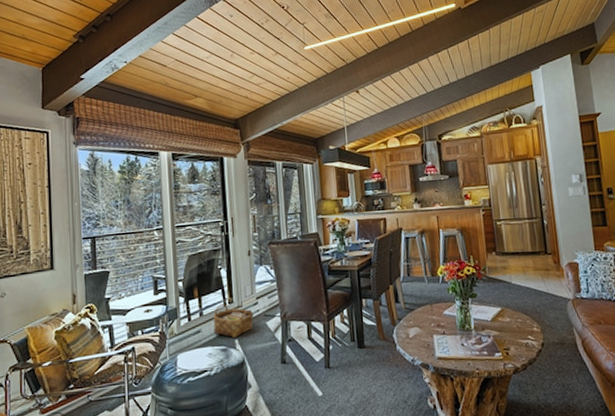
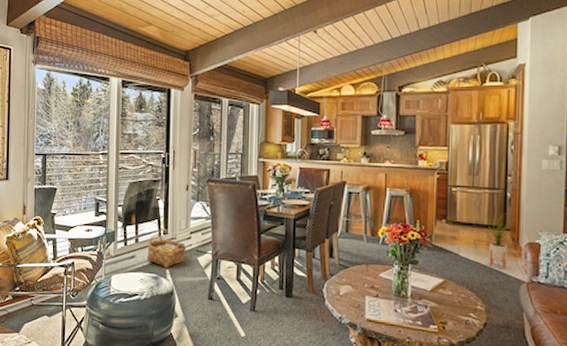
house plant: none [529,239,555,291] -> present [486,213,516,270]

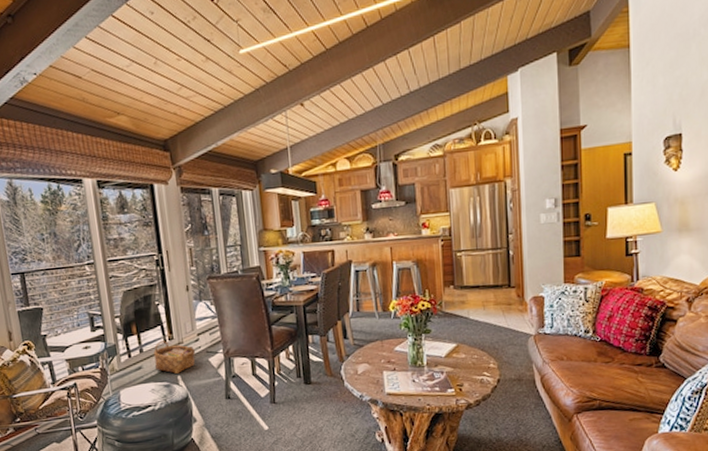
house plant: present [486,213,516,270] -> none [491,271,520,326]

